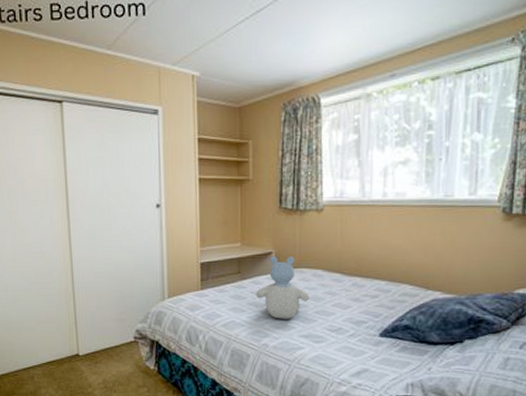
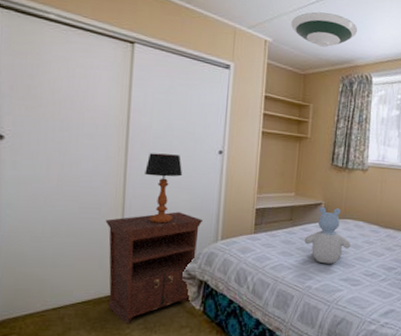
nightstand: none [57,271,149,384] -> present [105,212,204,324]
table lamp: none [87,213,123,284] -> present [145,153,183,224]
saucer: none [219,30,298,72] -> present [291,11,358,47]

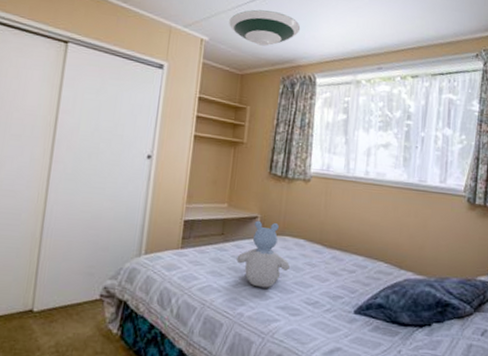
nightstand: present [105,212,204,324] -> none [19,220,127,346]
table lamp: present [145,153,183,224] -> none [69,156,108,233]

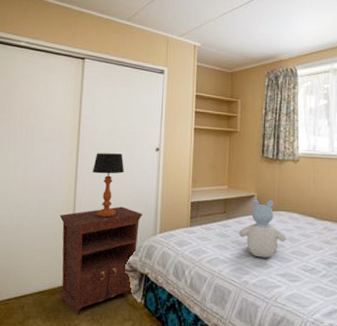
nightstand: none [19,220,127,346] -> present [59,206,143,315]
table lamp: none [69,156,108,233] -> present [93,153,125,218]
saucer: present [229,9,301,46] -> none [217,15,280,46]

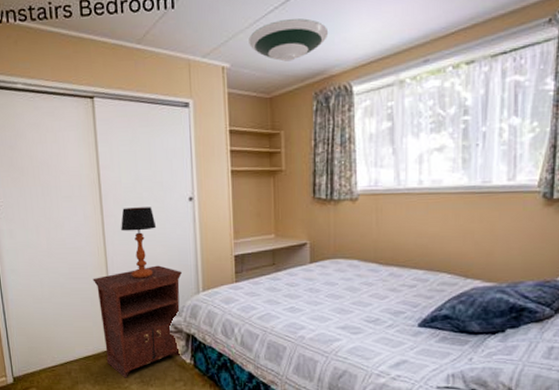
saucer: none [217,15,280,46] -> present [249,18,329,62]
stuffed bear: present [239,199,286,258] -> none [291,247,345,311]

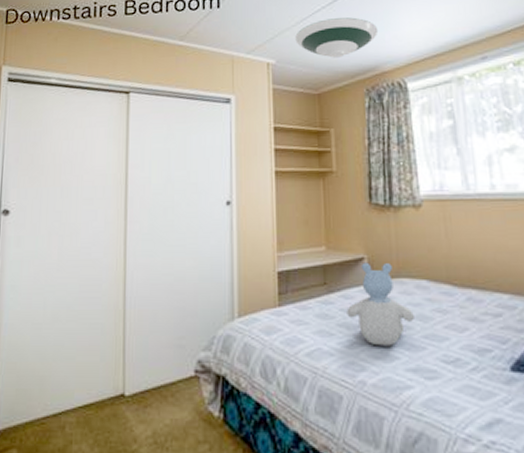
nightstand: present [92,265,183,378] -> none [106,283,215,437]
table lamp: present [121,207,157,279] -> none [146,212,188,299]
stuffed bear: none [291,247,345,311] -> present [347,262,414,346]

